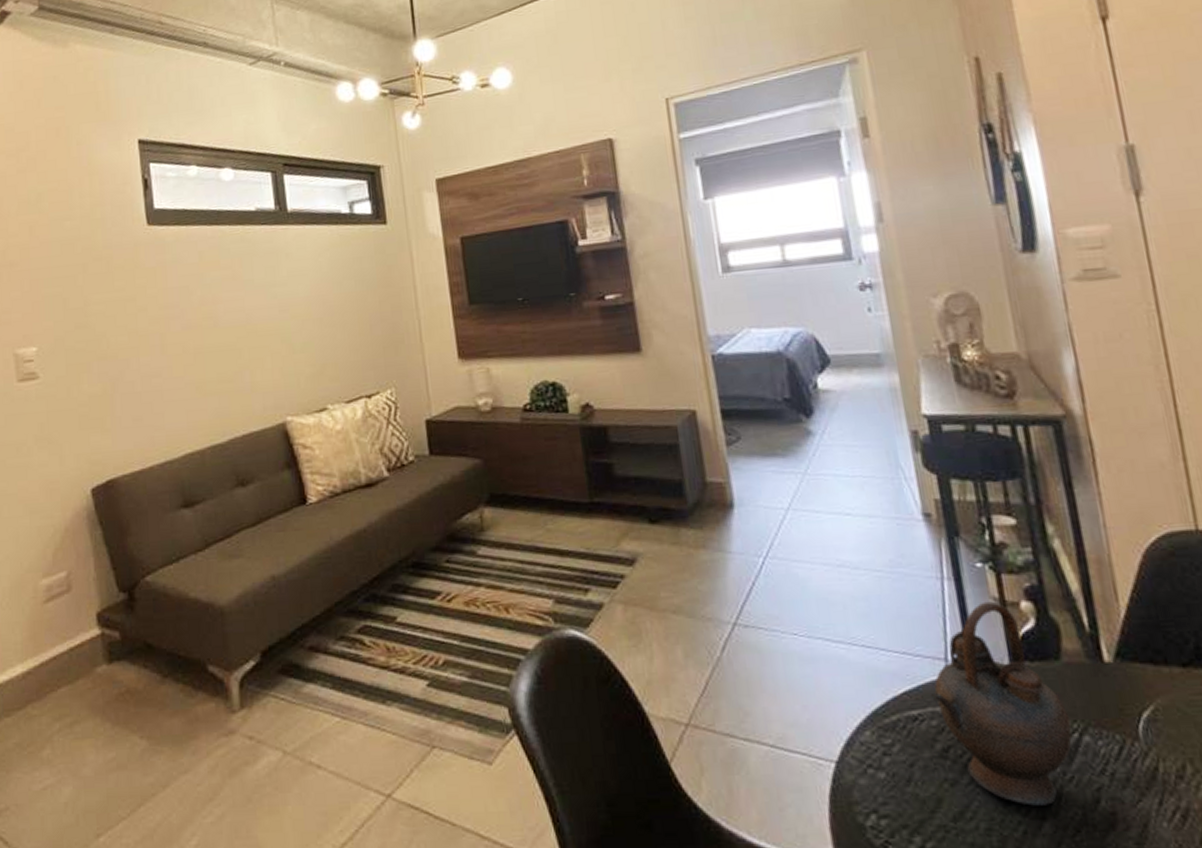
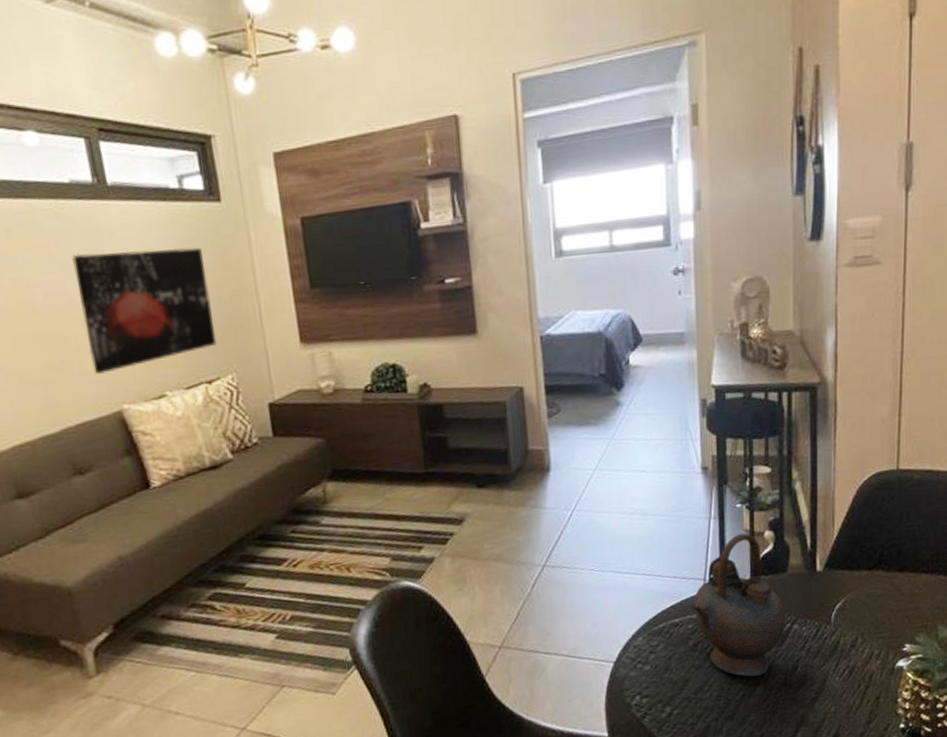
wall art: none [252,266,378,387] -> present [72,247,217,375]

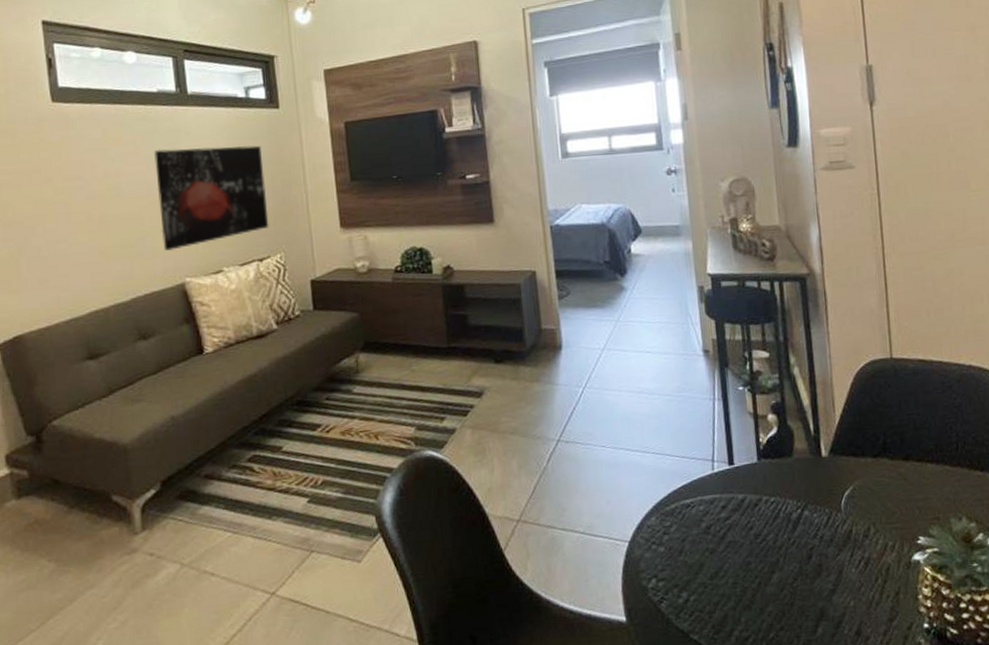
teapot: present [691,533,786,677] -> none [701,415,797,564]

